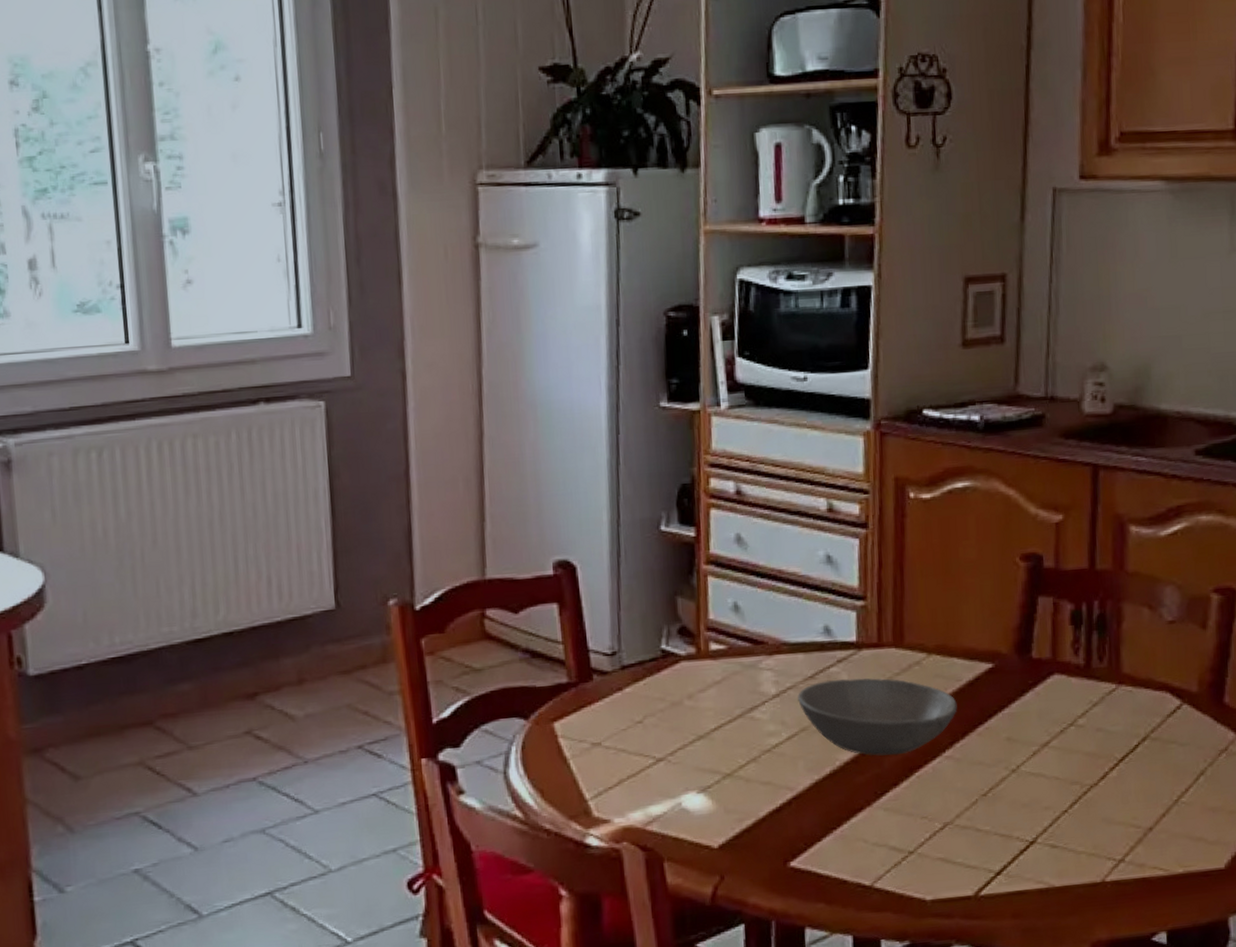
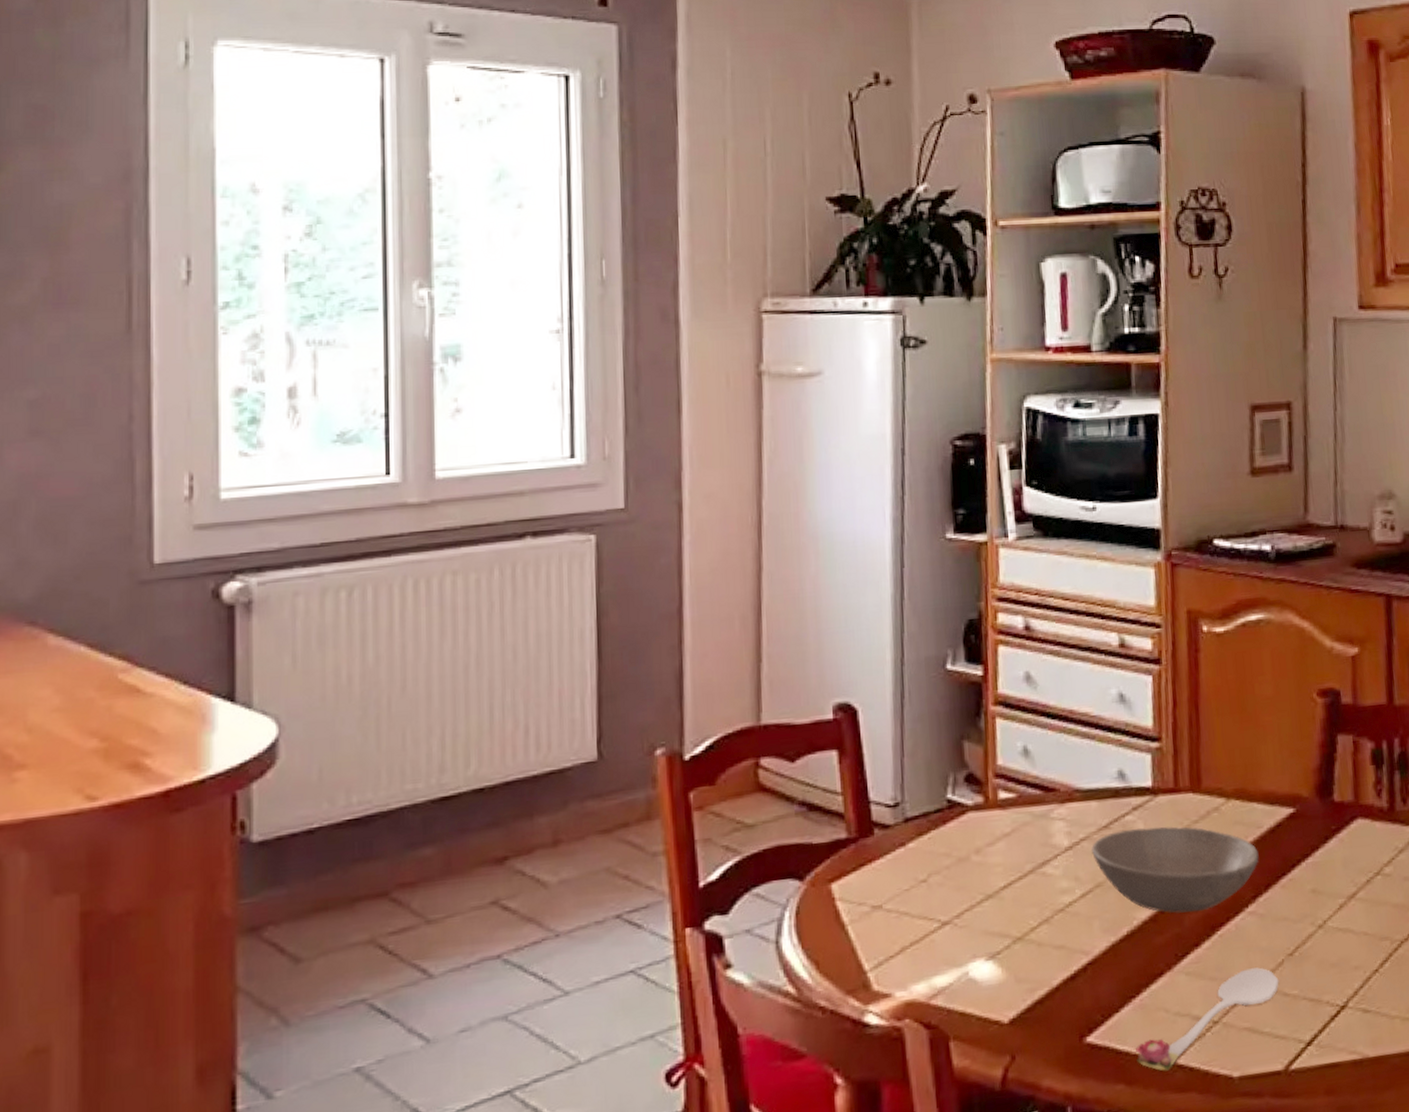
spoon: none [836,805,972,893] -> present [1136,967,1279,1071]

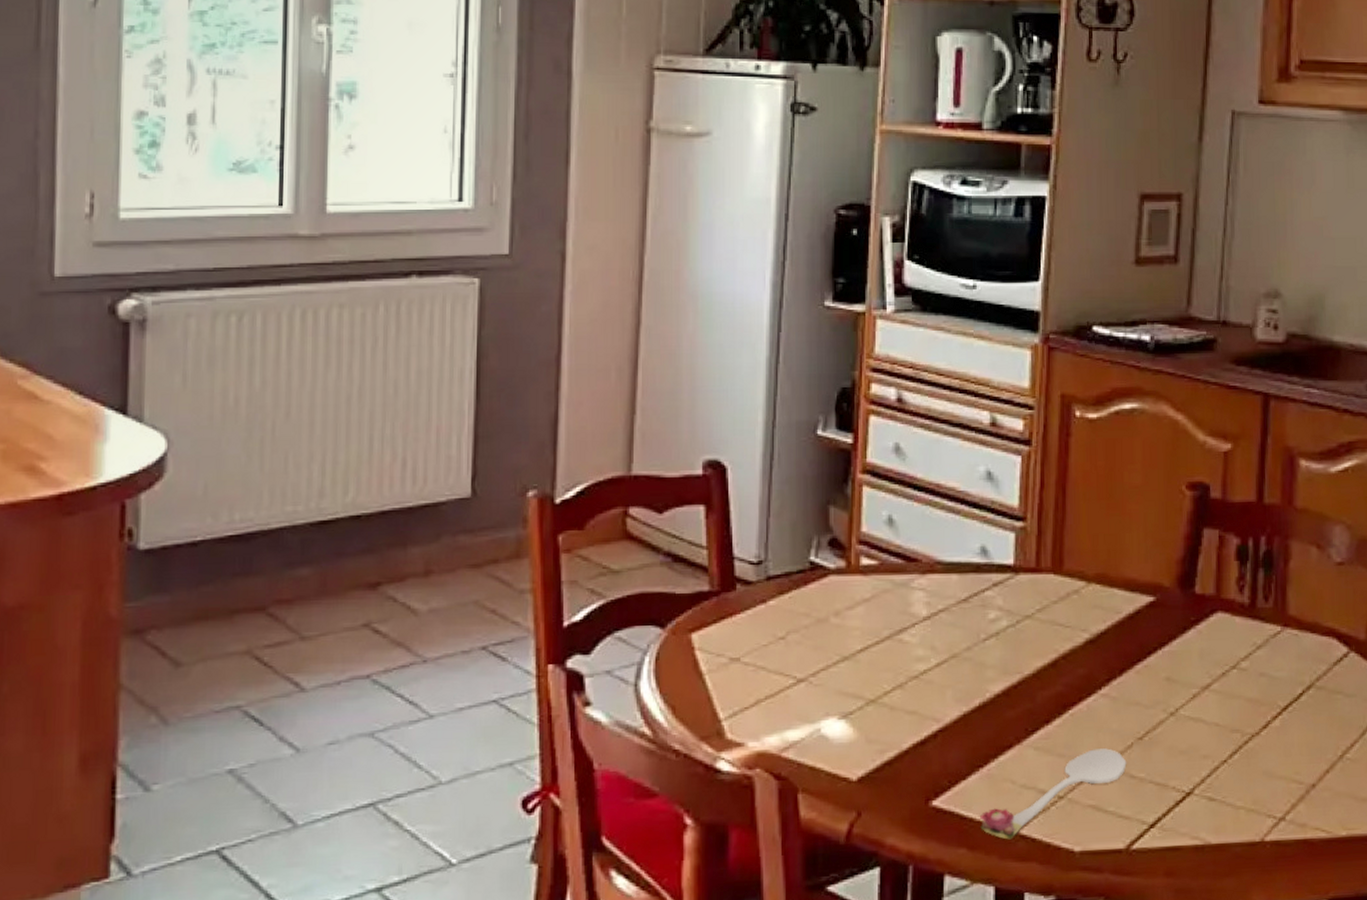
soup bowl: present [1092,826,1259,913] -> none [950,604,1116,690]

